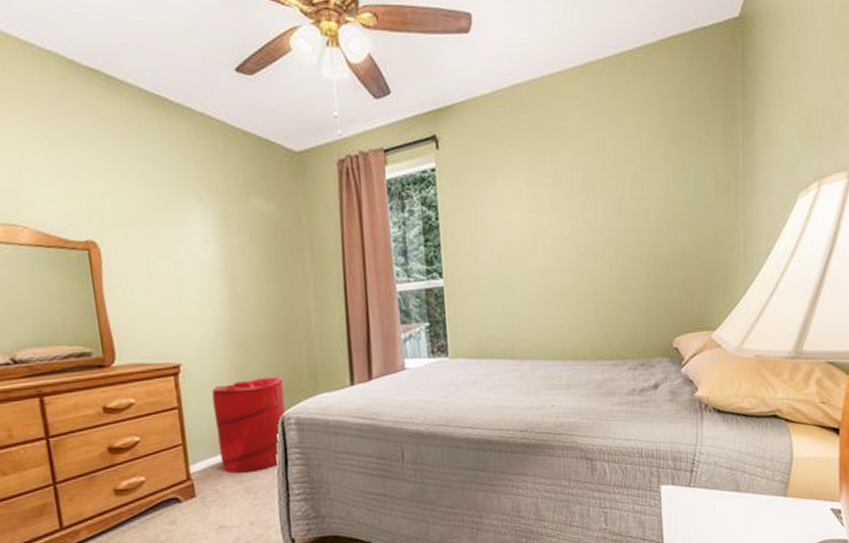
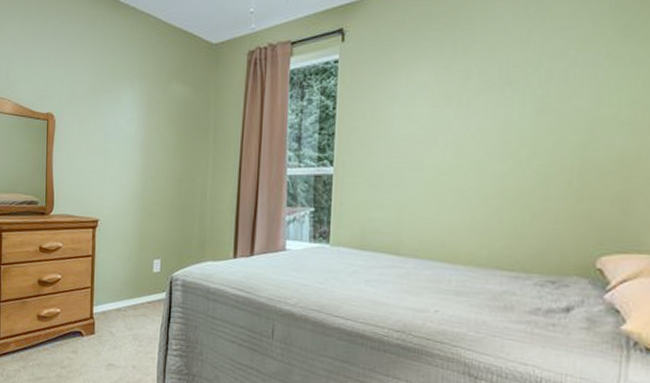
laundry hamper: present [211,376,286,474] -> none [118,239,176,323]

